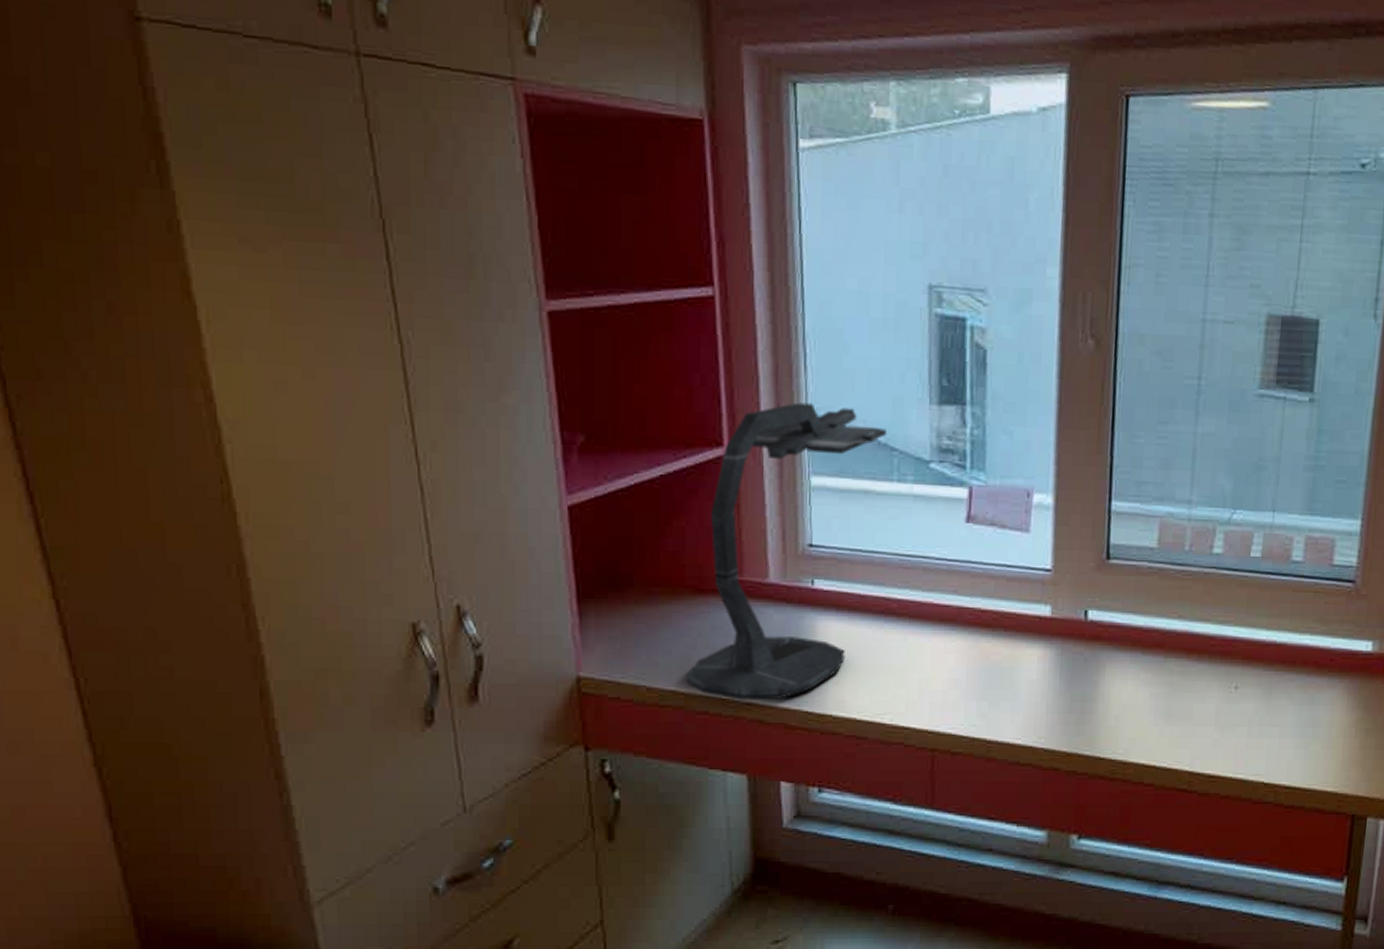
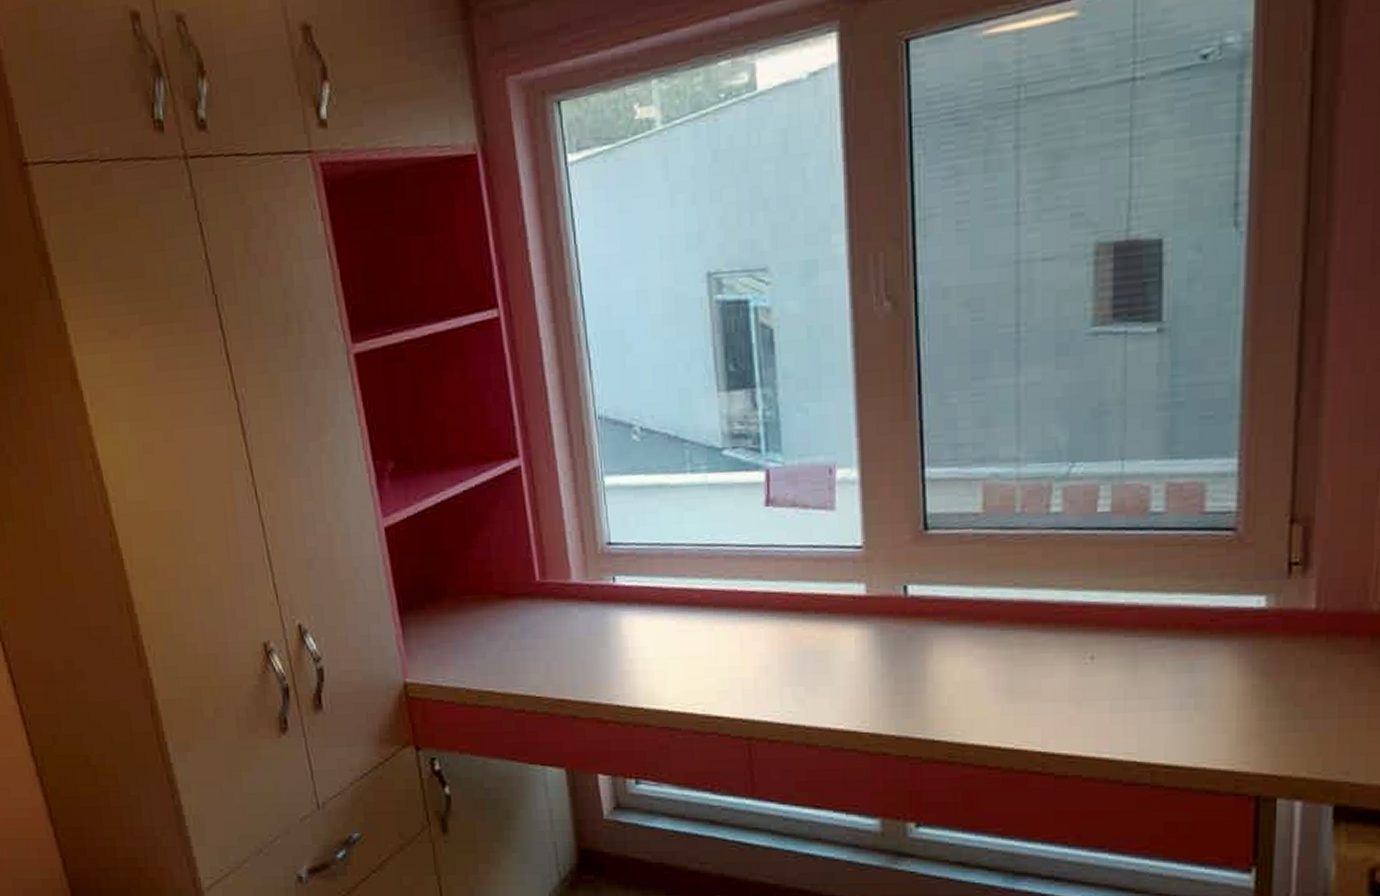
desk lamp: present [686,402,888,700] -> none [501,405,677,697]

